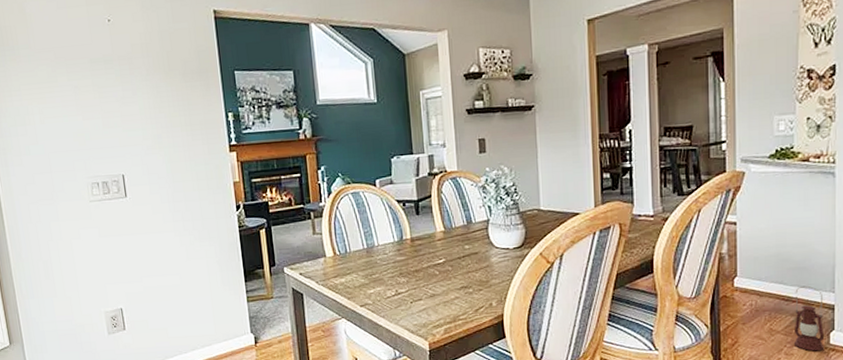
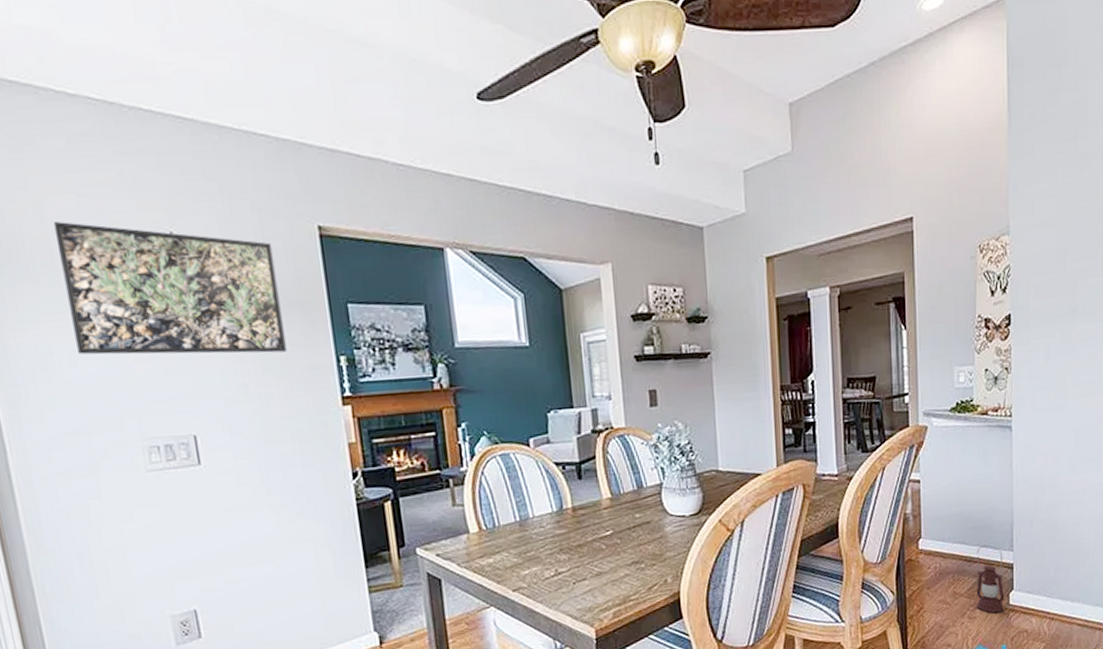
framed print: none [30,15,189,114] -> present [53,221,287,355]

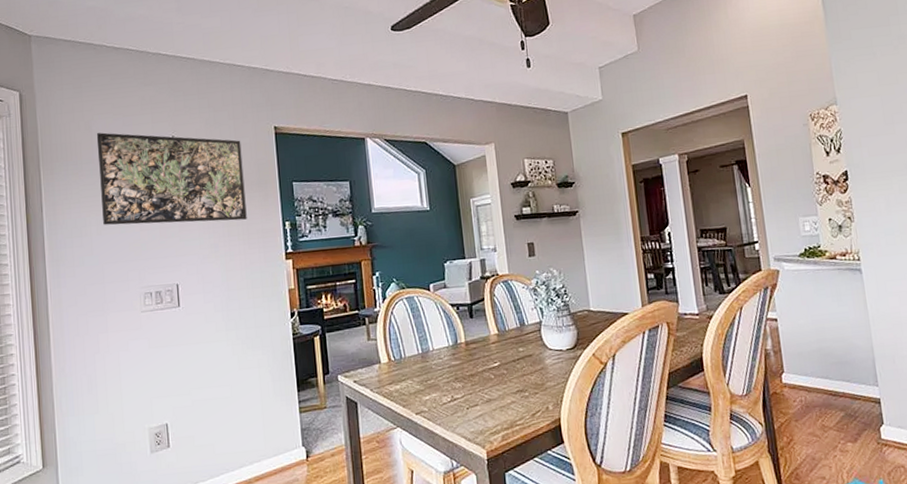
lantern: present [976,545,1005,613] -> none [841,380,877,447]

